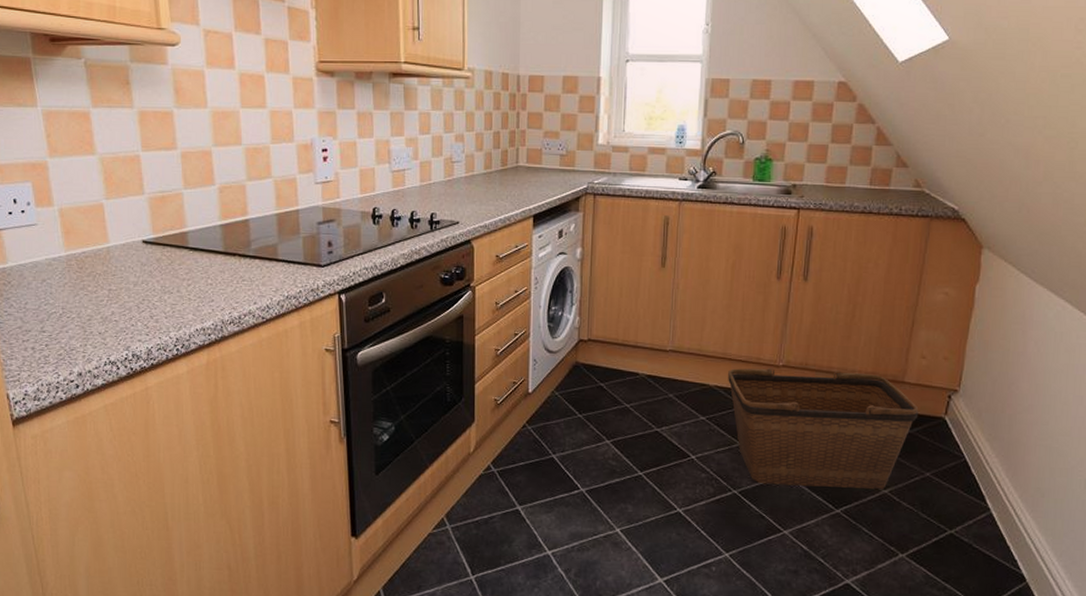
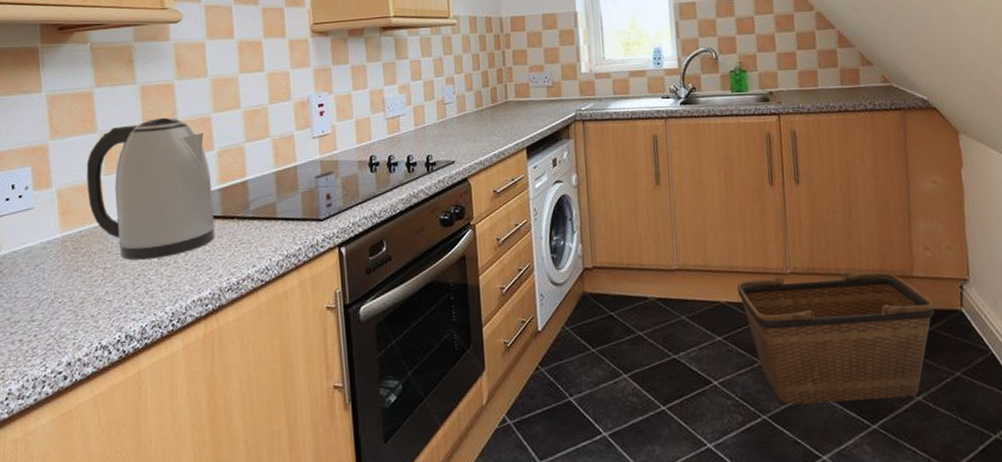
kettle: none [87,146,217,286] -> present [86,117,215,261]

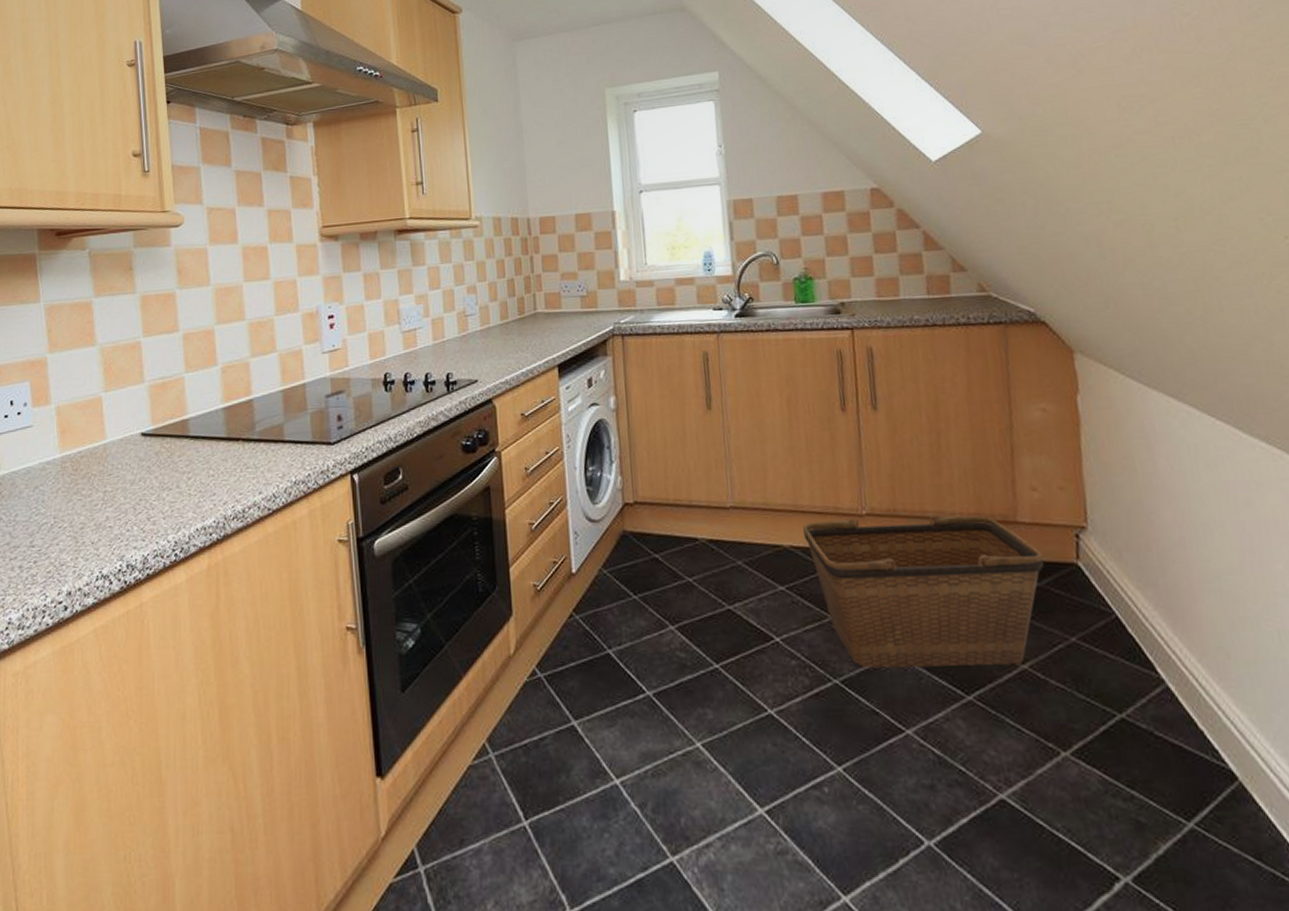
kettle: present [86,117,215,261] -> none [85,329,219,484]

